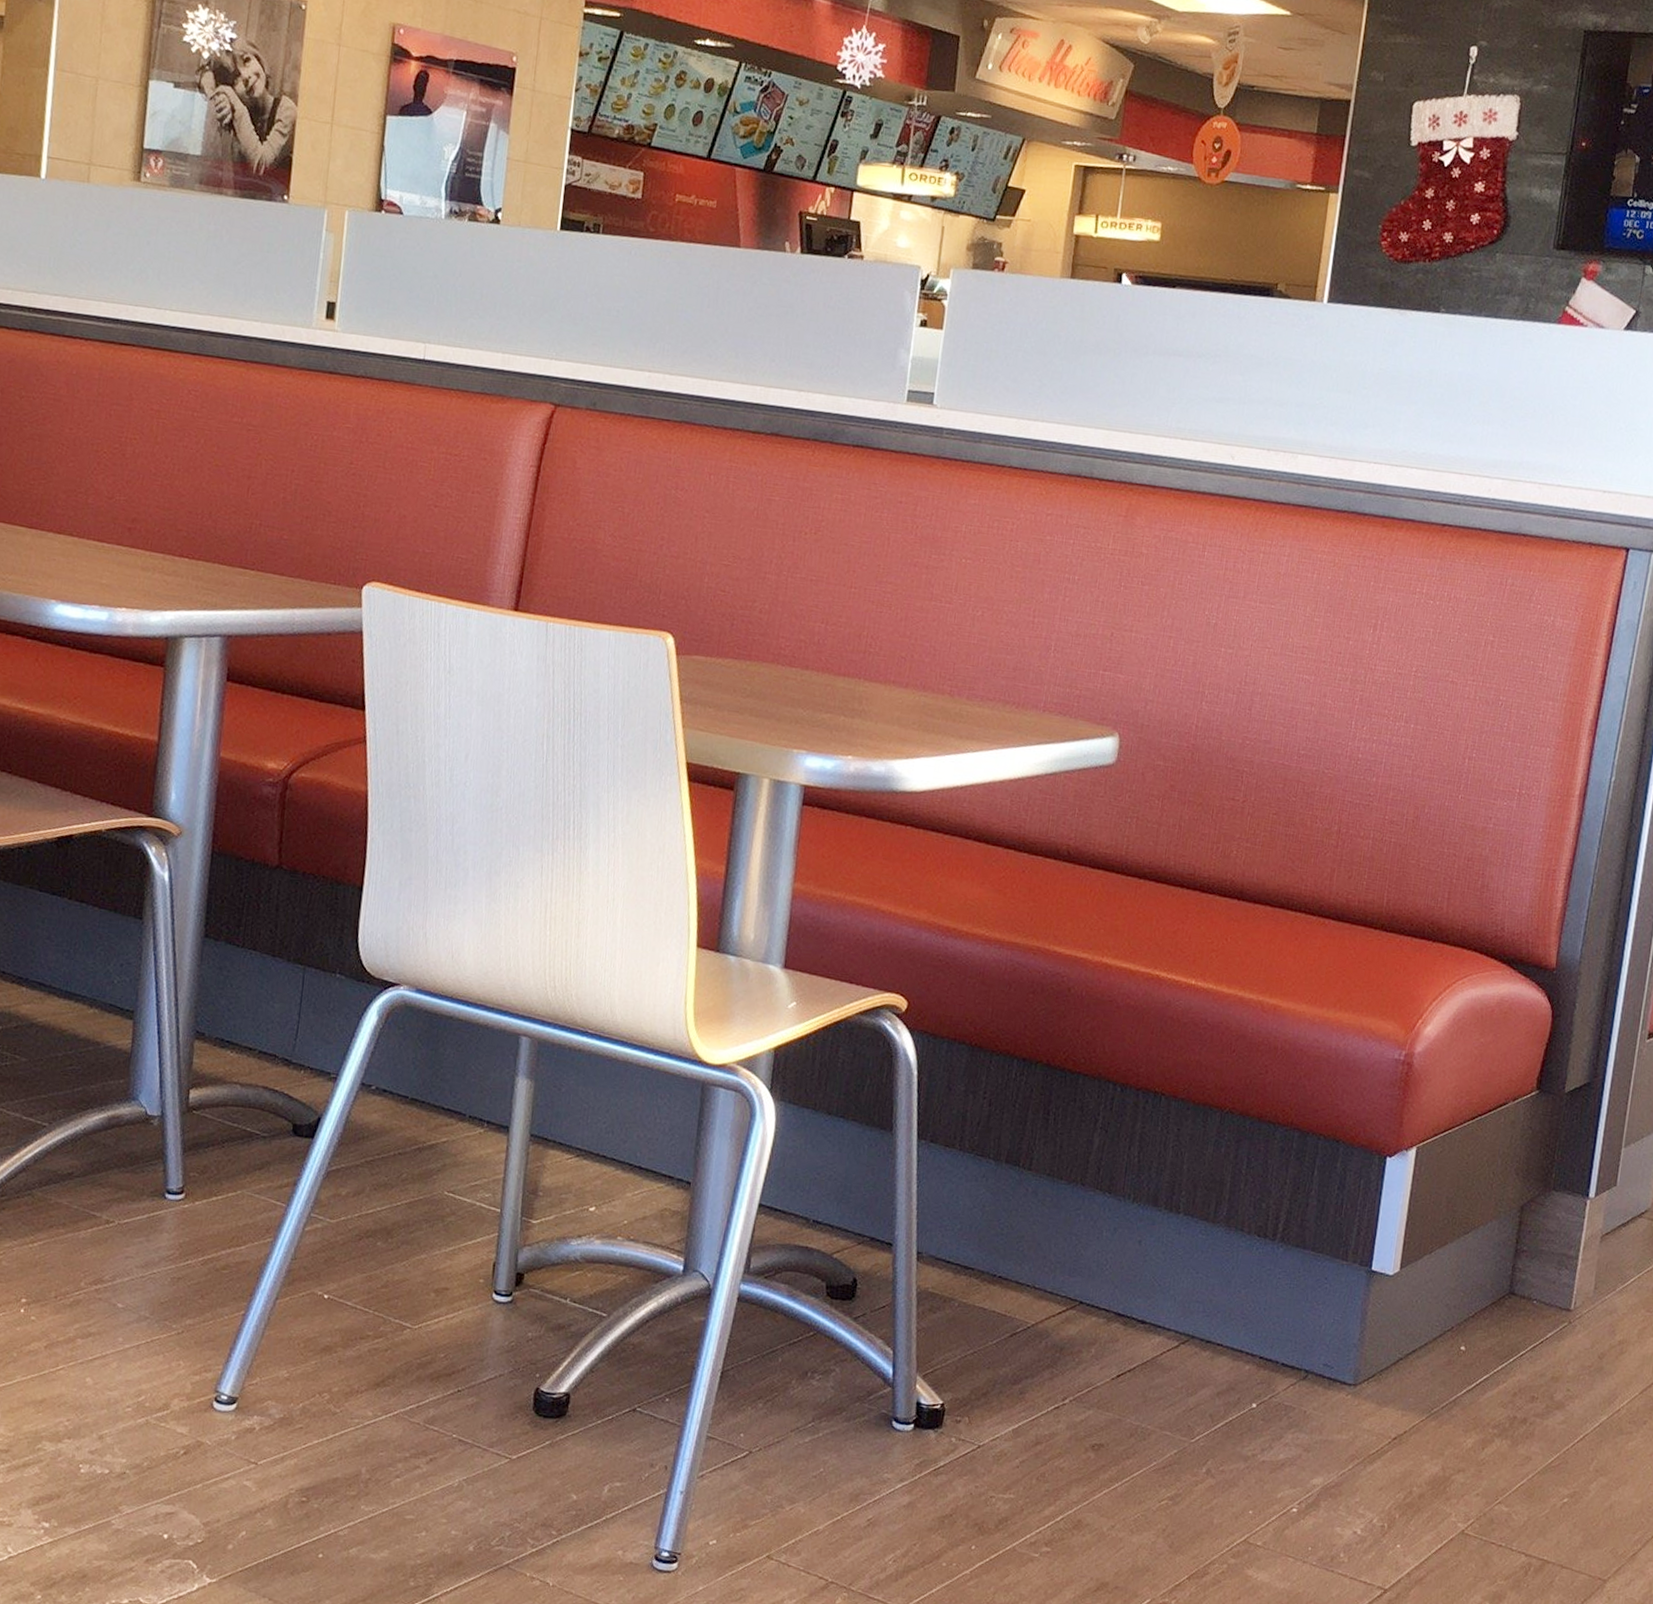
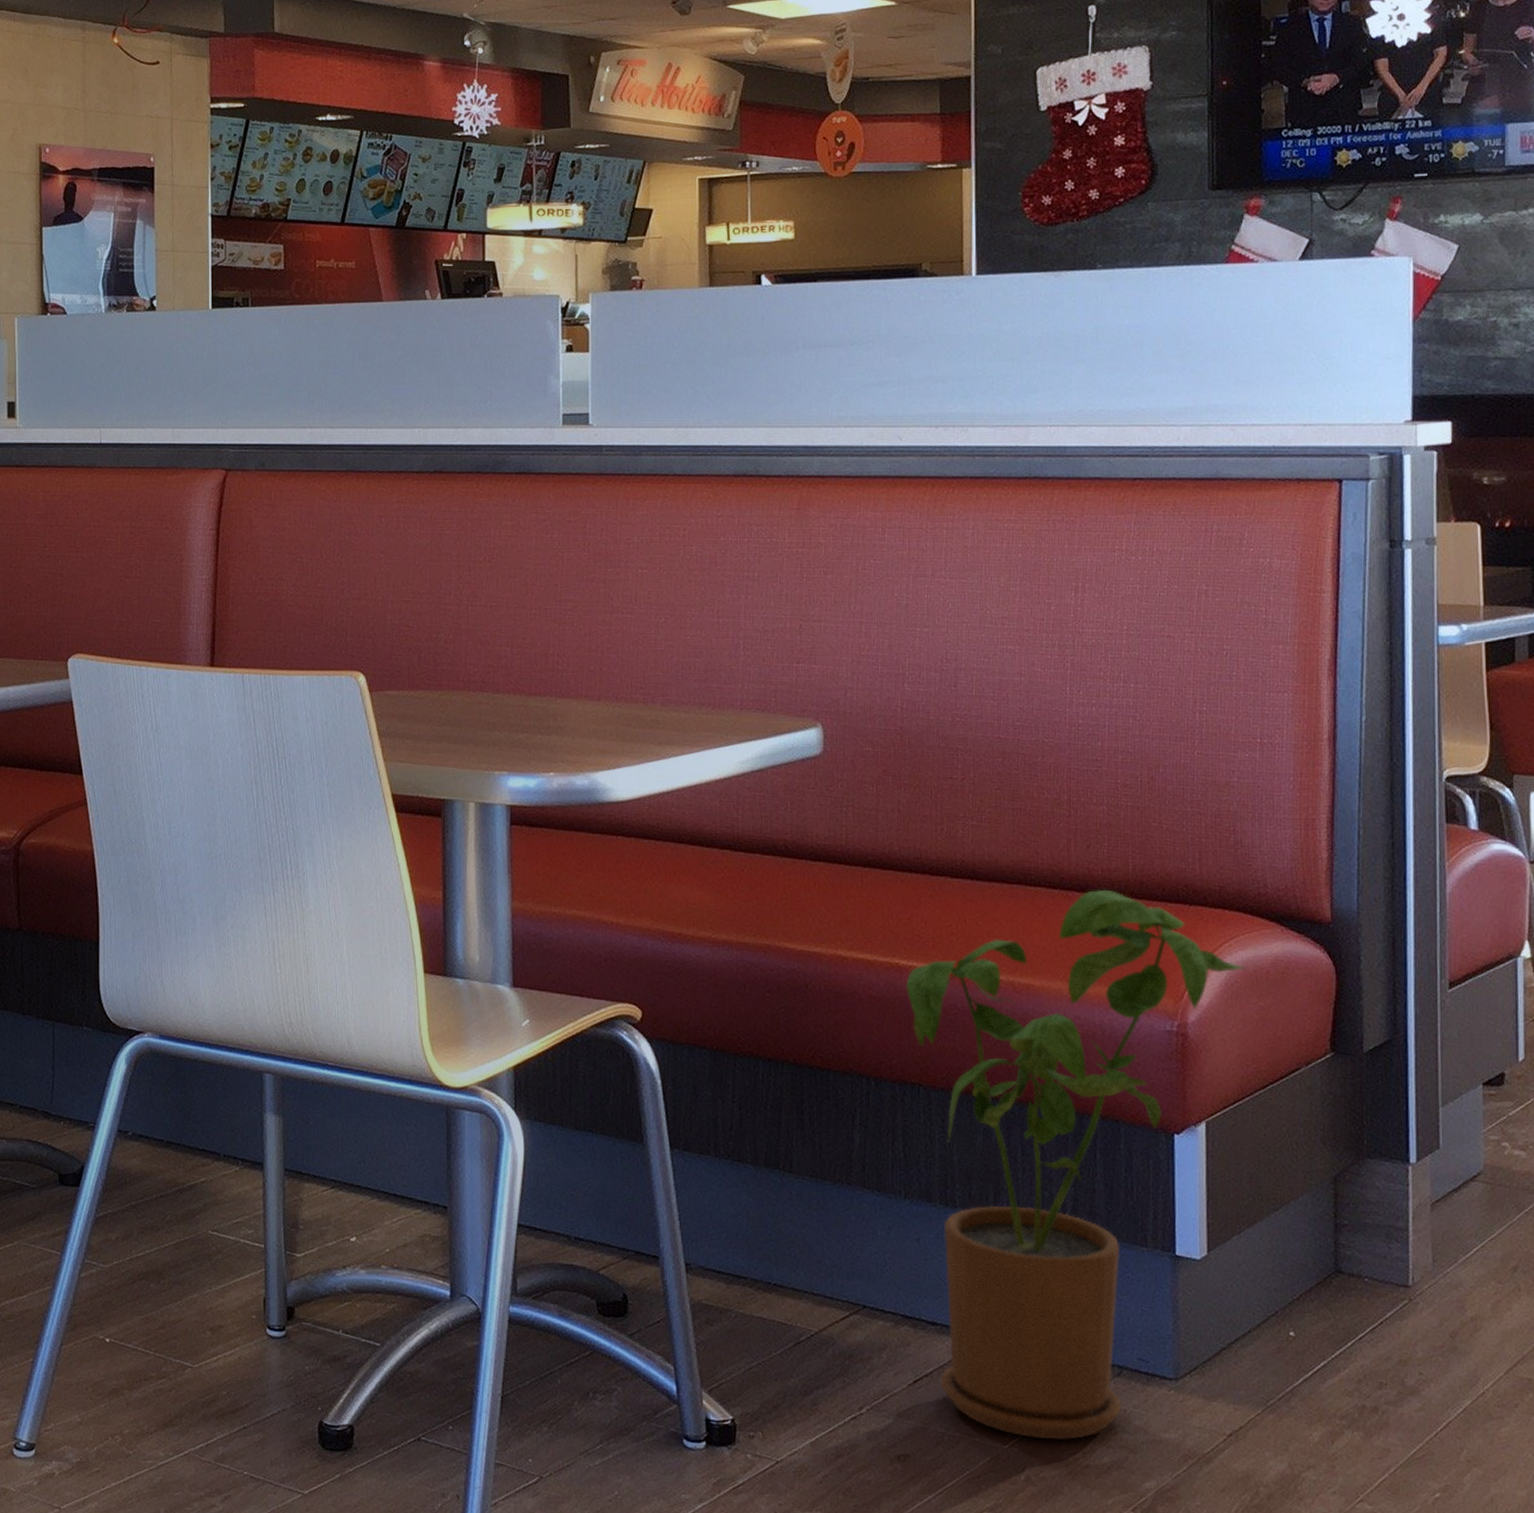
house plant: none [1140,919,1477,1438] -> present [906,889,1249,1441]

